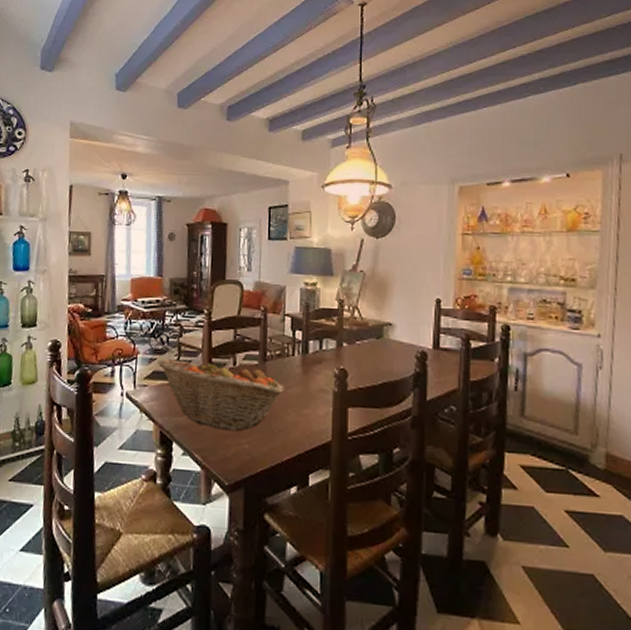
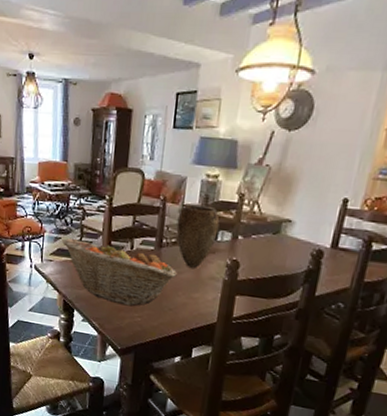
vase: none [280,313,323,381] -> present [176,204,220,268]

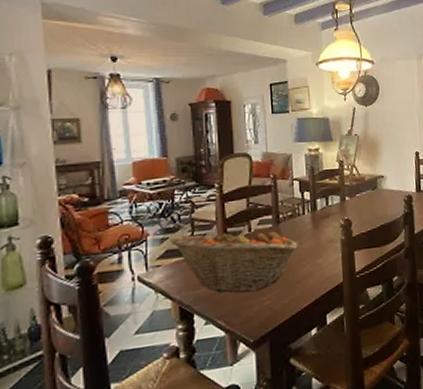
vase: present [176,204,220,268] -> none [290,176,328,236]

